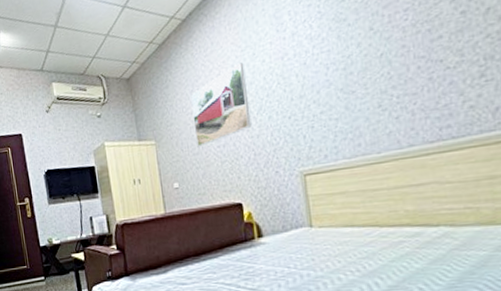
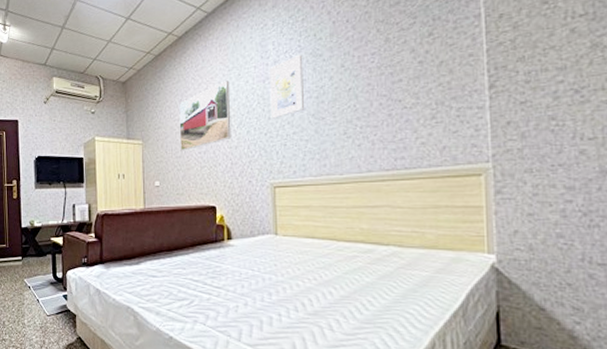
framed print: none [288,21,332,99] -> present [270,54,305,119]

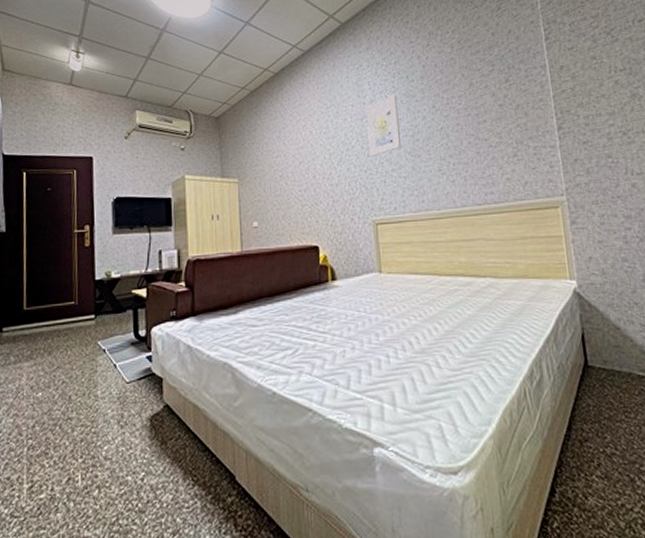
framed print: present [179,80,231,151] -> none [277,118,332,189]

